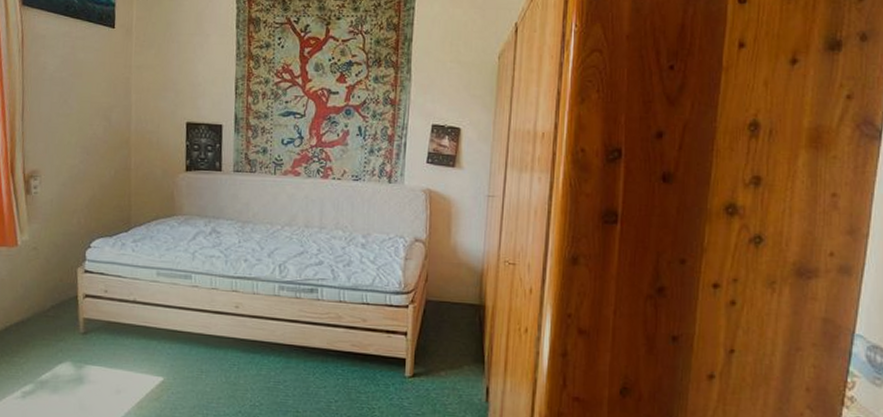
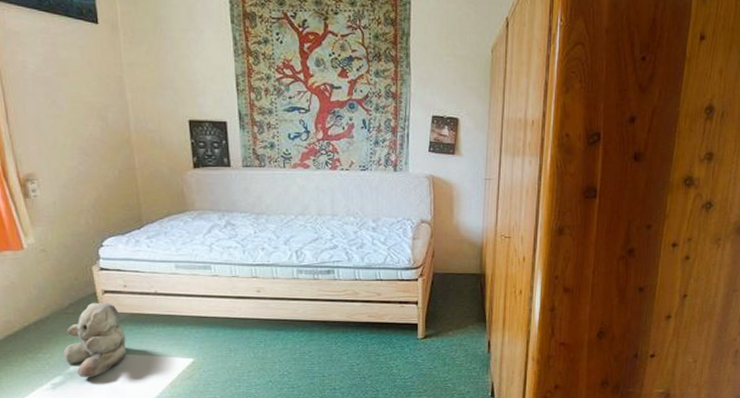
teddy bear: none [38,306,100,388] -> present [64,302,127,377]

